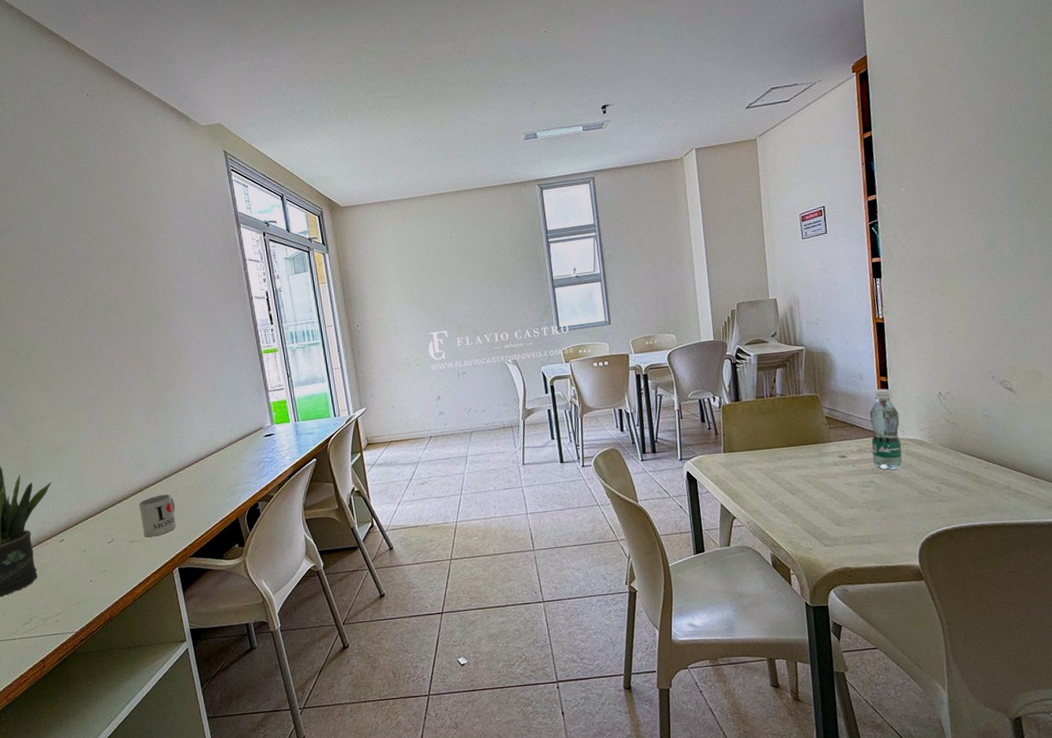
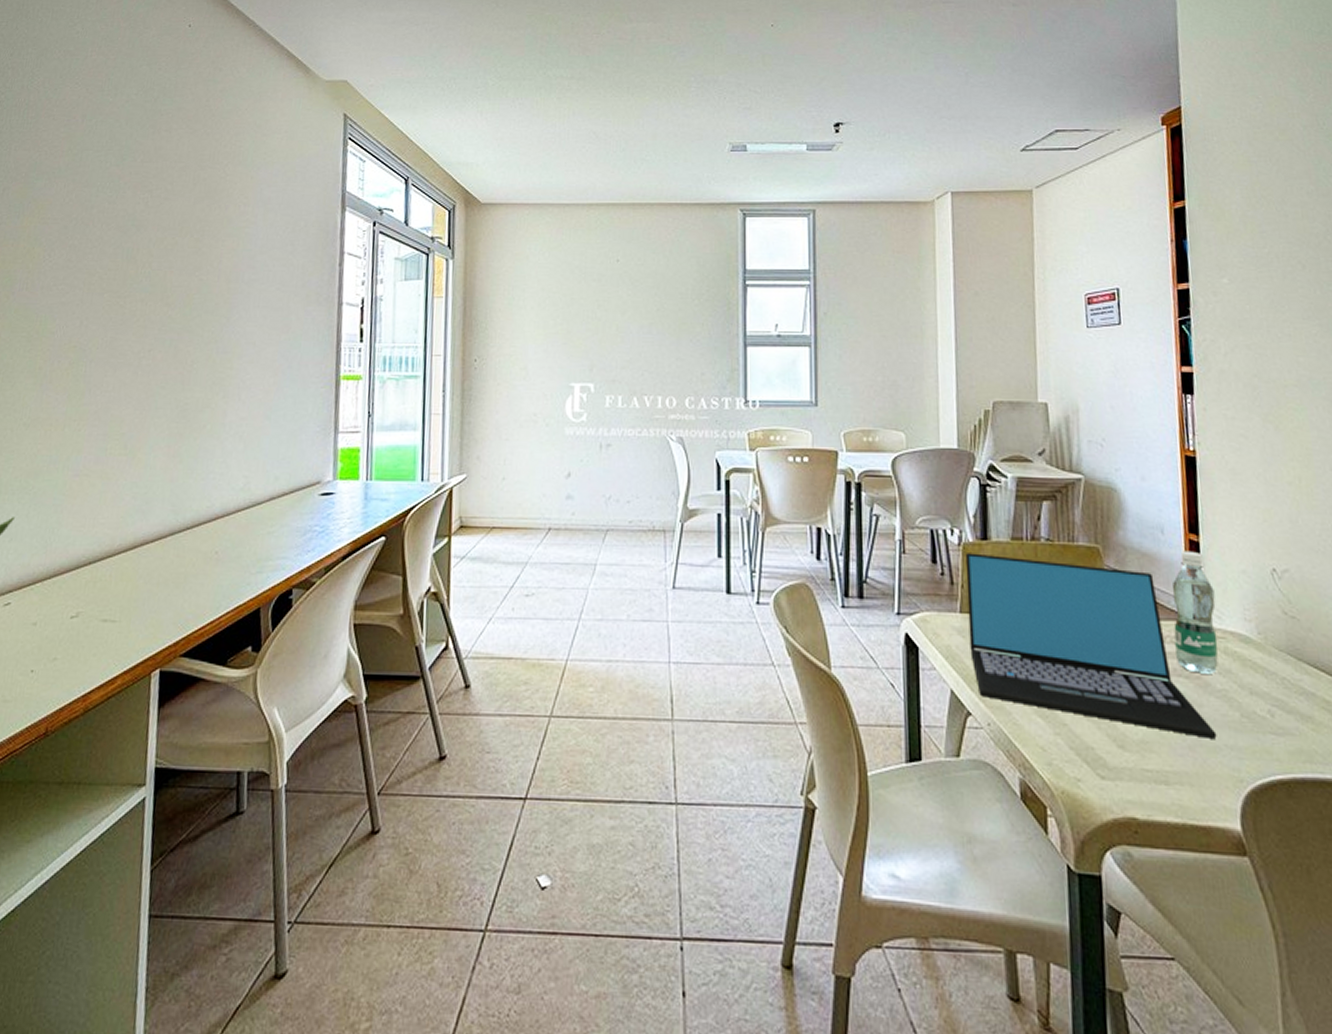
mug: present [138,494,177,537] -> none [123,557,177,618]
laptop: none [724,407,902,511] -> present [965,553,1217,739]

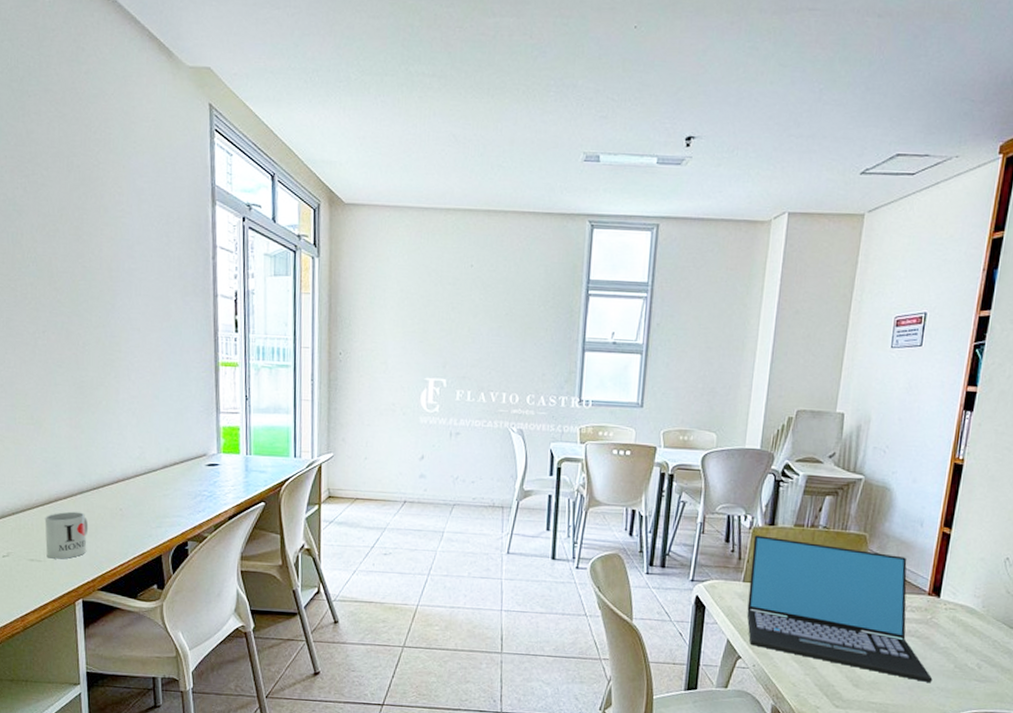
mug: none [123,557,177,618] -> present [44,511,89,559]
bottle: present [1172,550,1219,675] -> none [912,540,955,637]

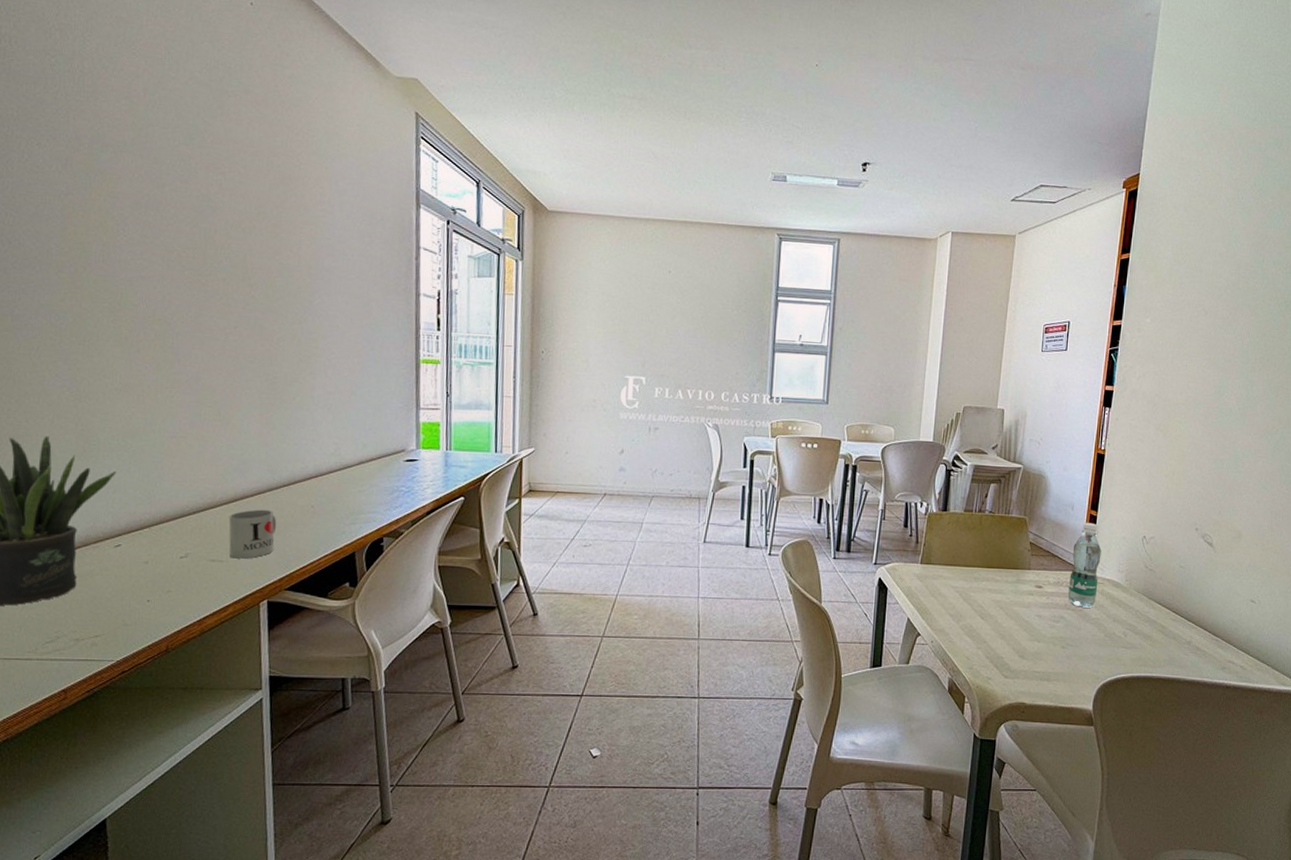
laptop: present [747,535,933,682] -> none [924,520,1087,651]
bottle: none [912,540,955,637] -> present [1067,522,1102,609]

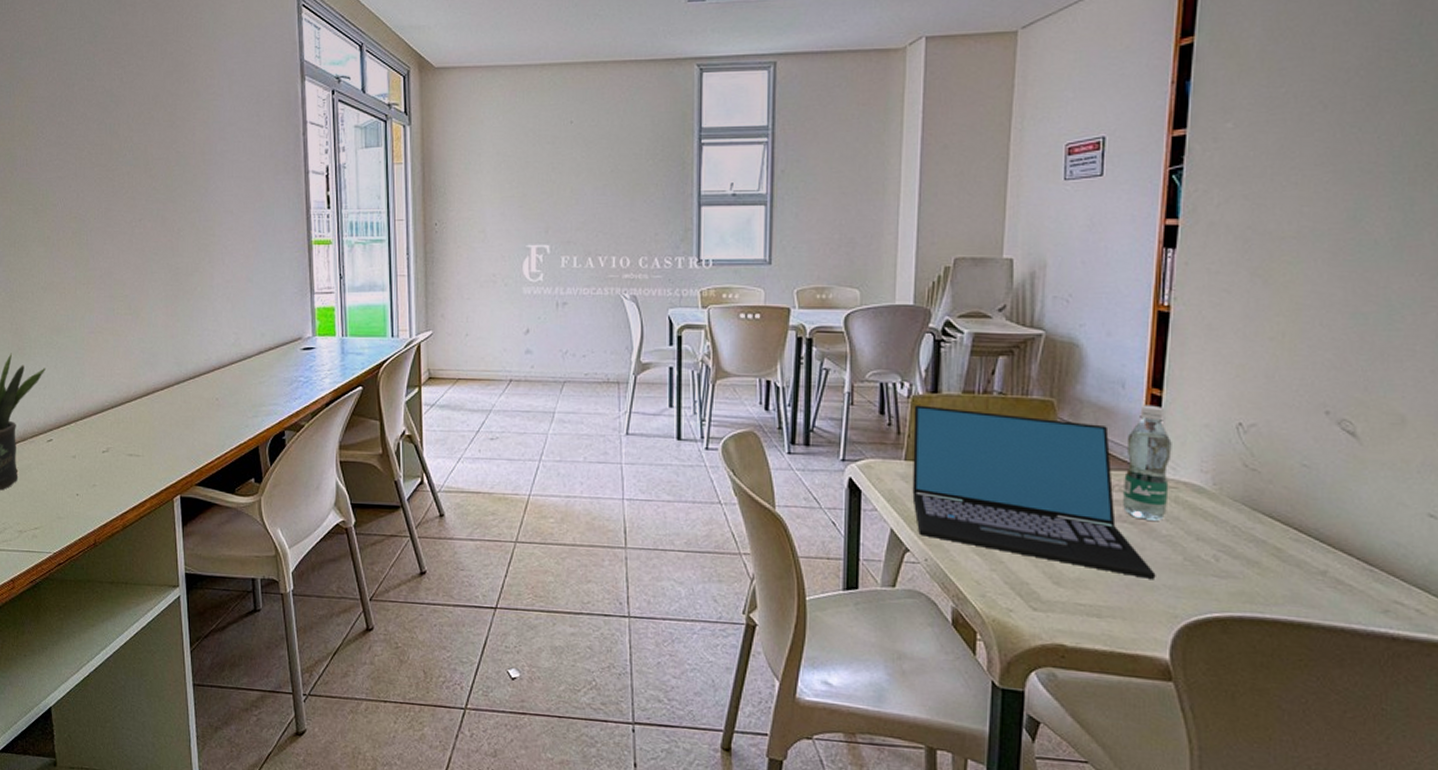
mug: present [228,509,277,559] -> none [142,403,186,453]
laptop: none [924,520,1087,651] -> present [912,405,1156,579]

